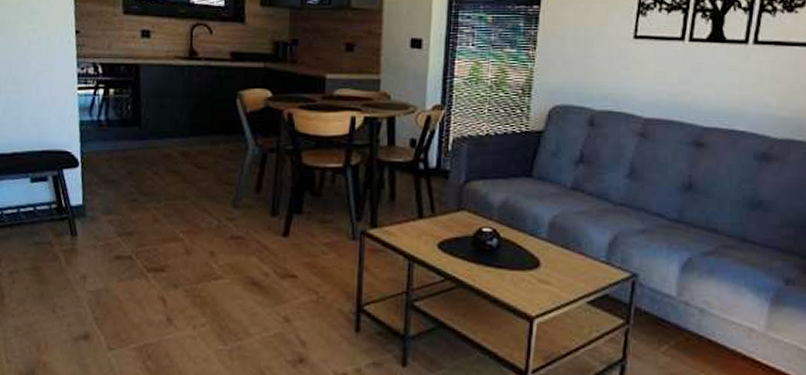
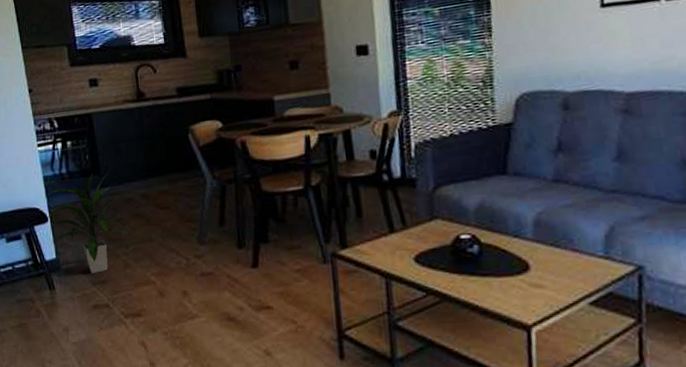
indoor plant: none [82,124,161,224] -> present [49,172,127,274]

